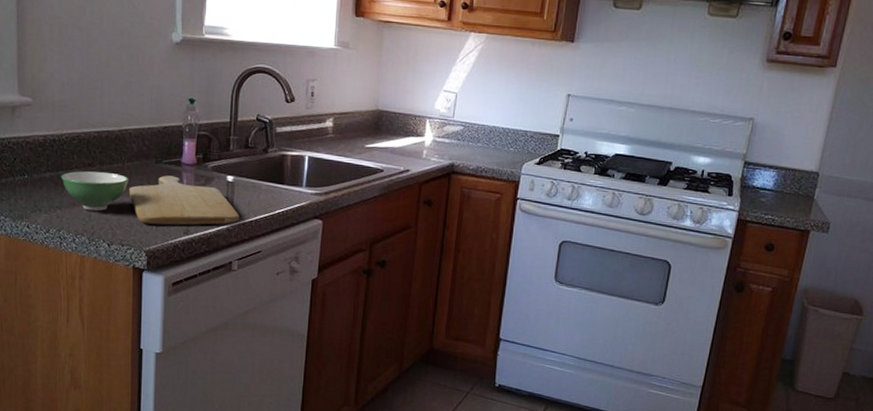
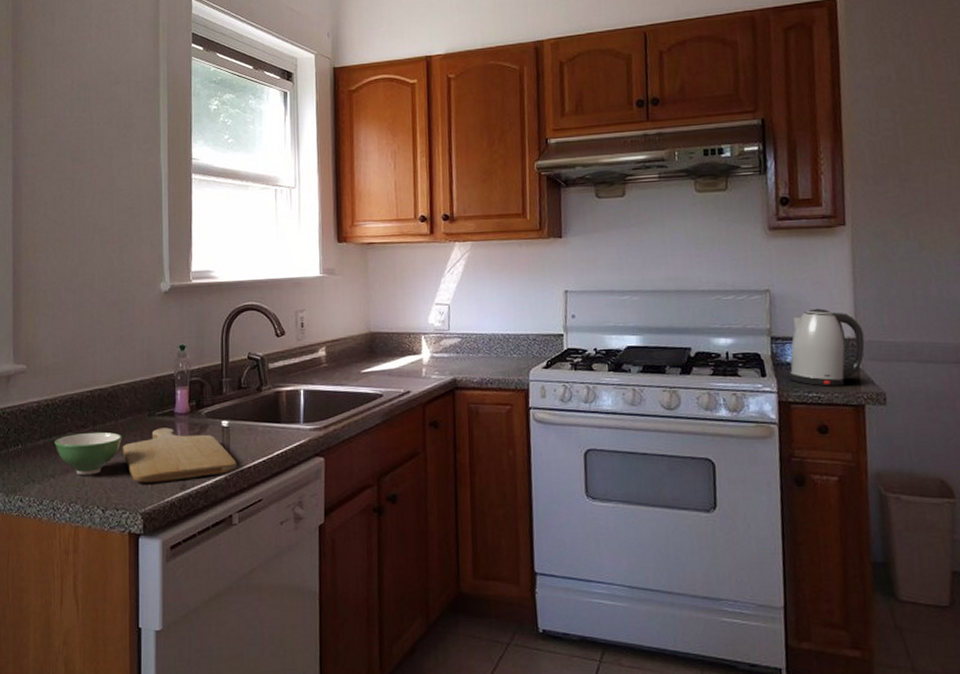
kettle: none [753,140,826,212] -> present [790,308,865,387]

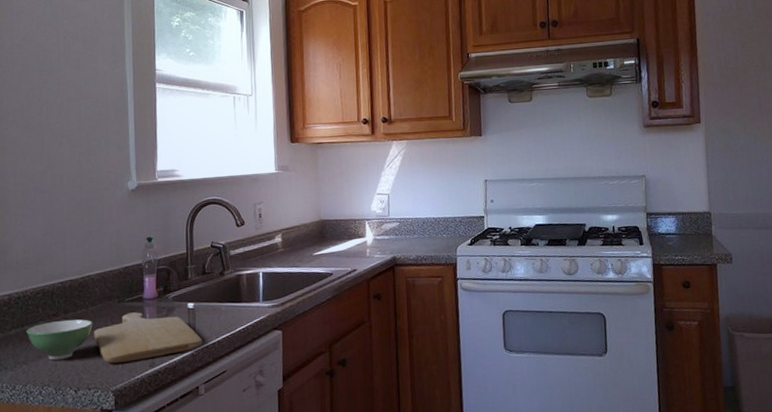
kettle: present [790,308,865,387] -> none [661,189,716,251]

